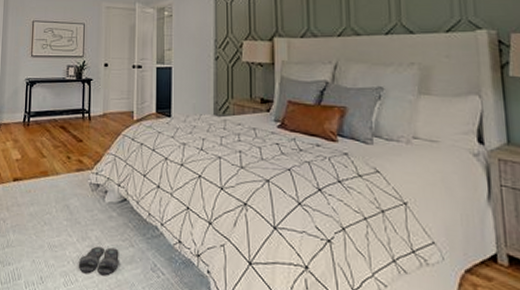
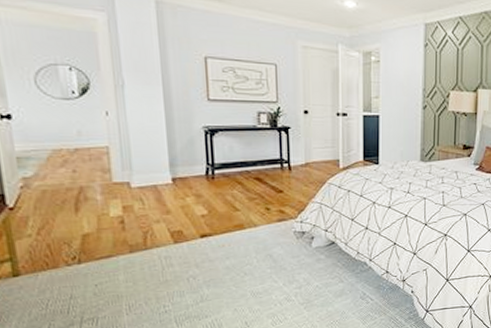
slippers: present [79,246,120,276] -> none [287,285,330,312]

